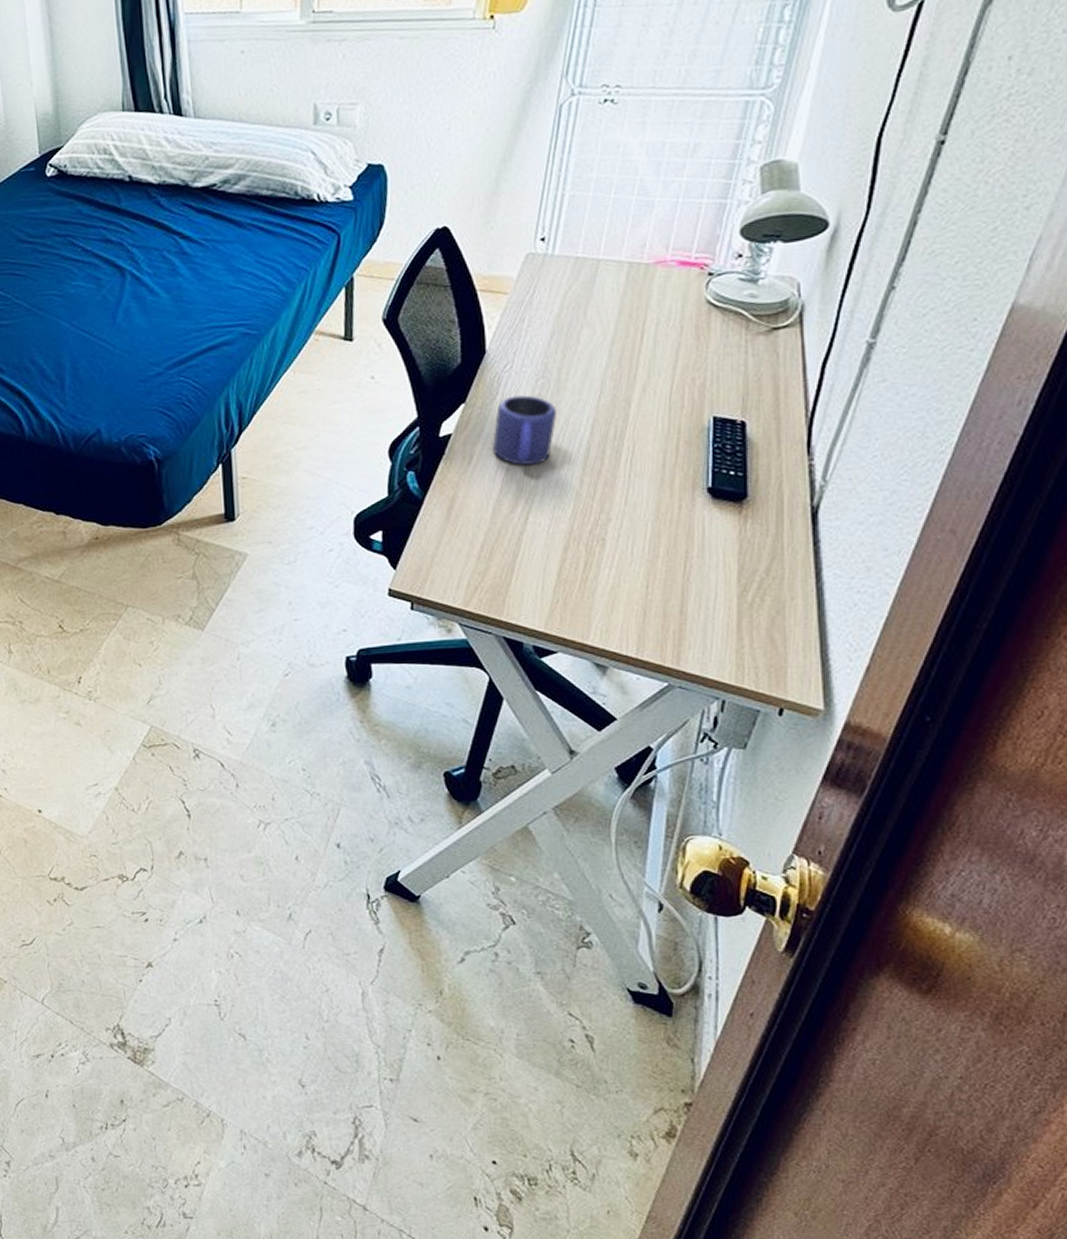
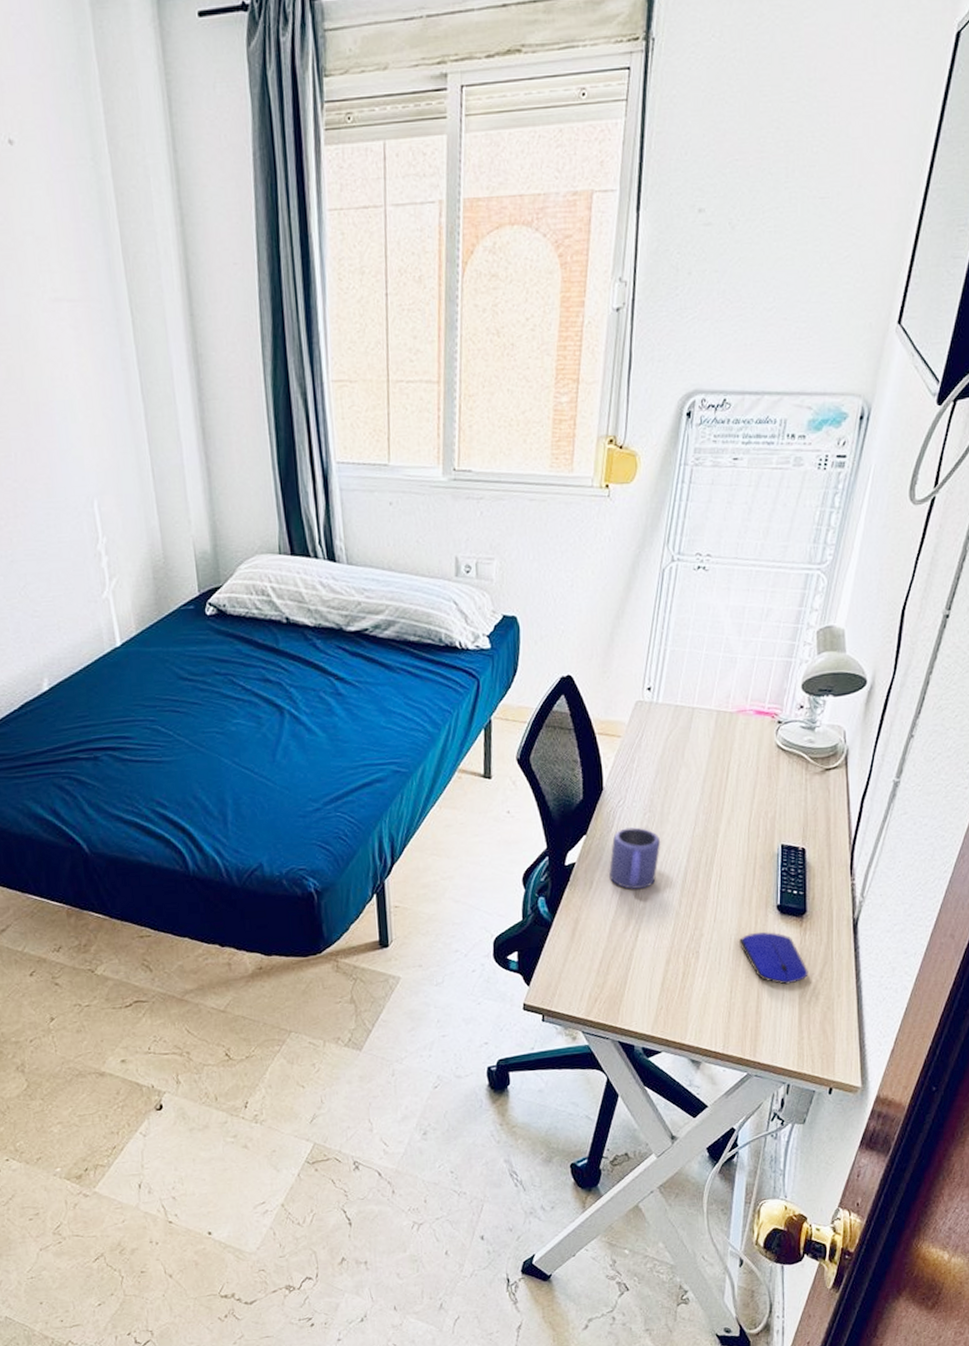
computer mouse: none [658,519,750,582] -> present [739,932,808,985]

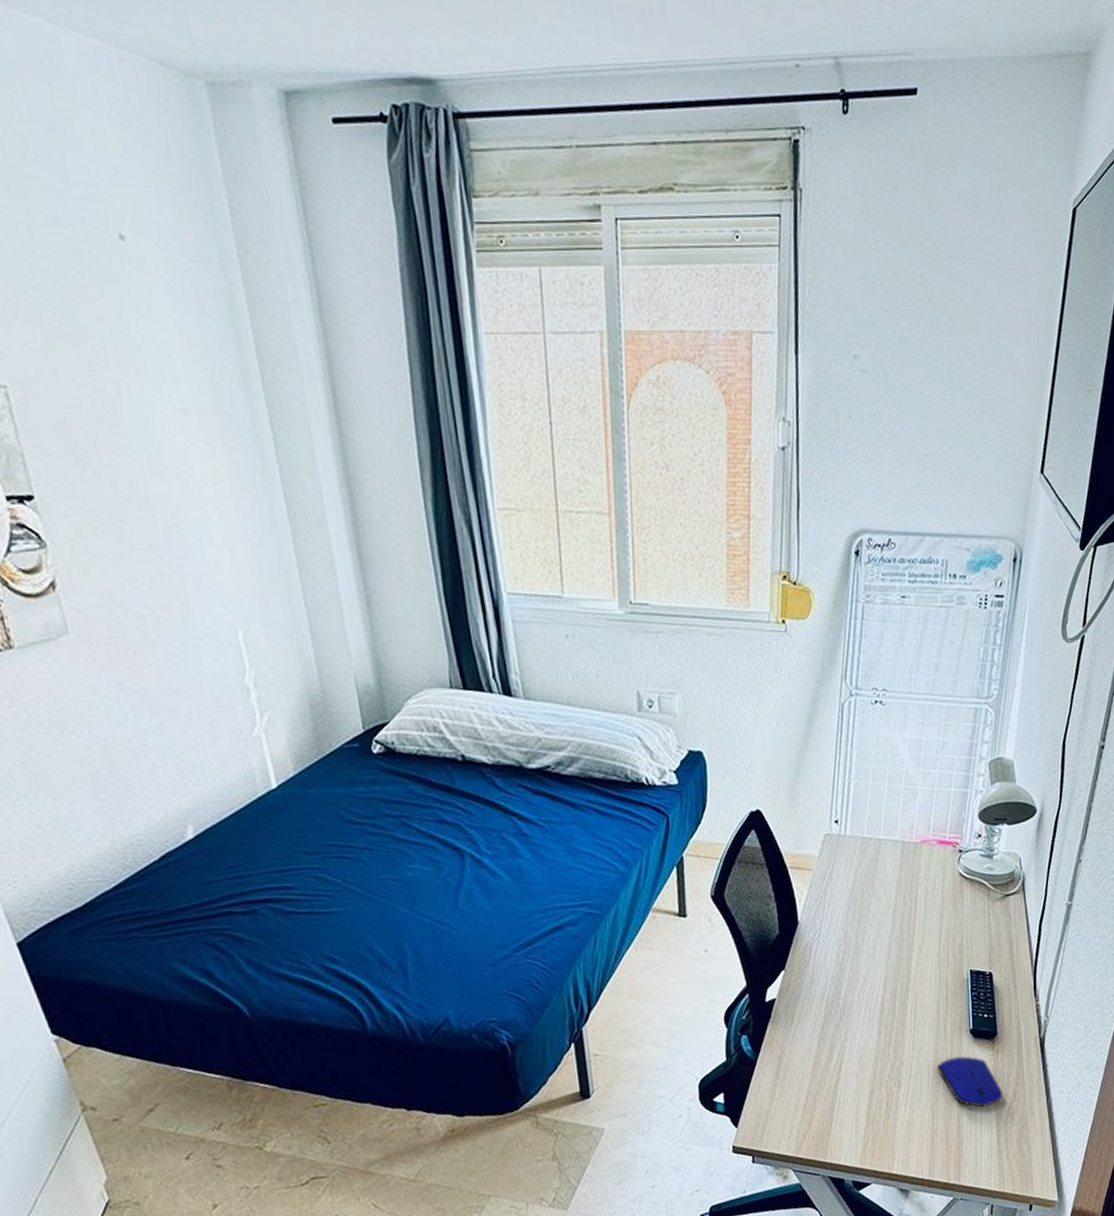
mug: present [609,827,661,889] -> none [809,959,858,1023]

